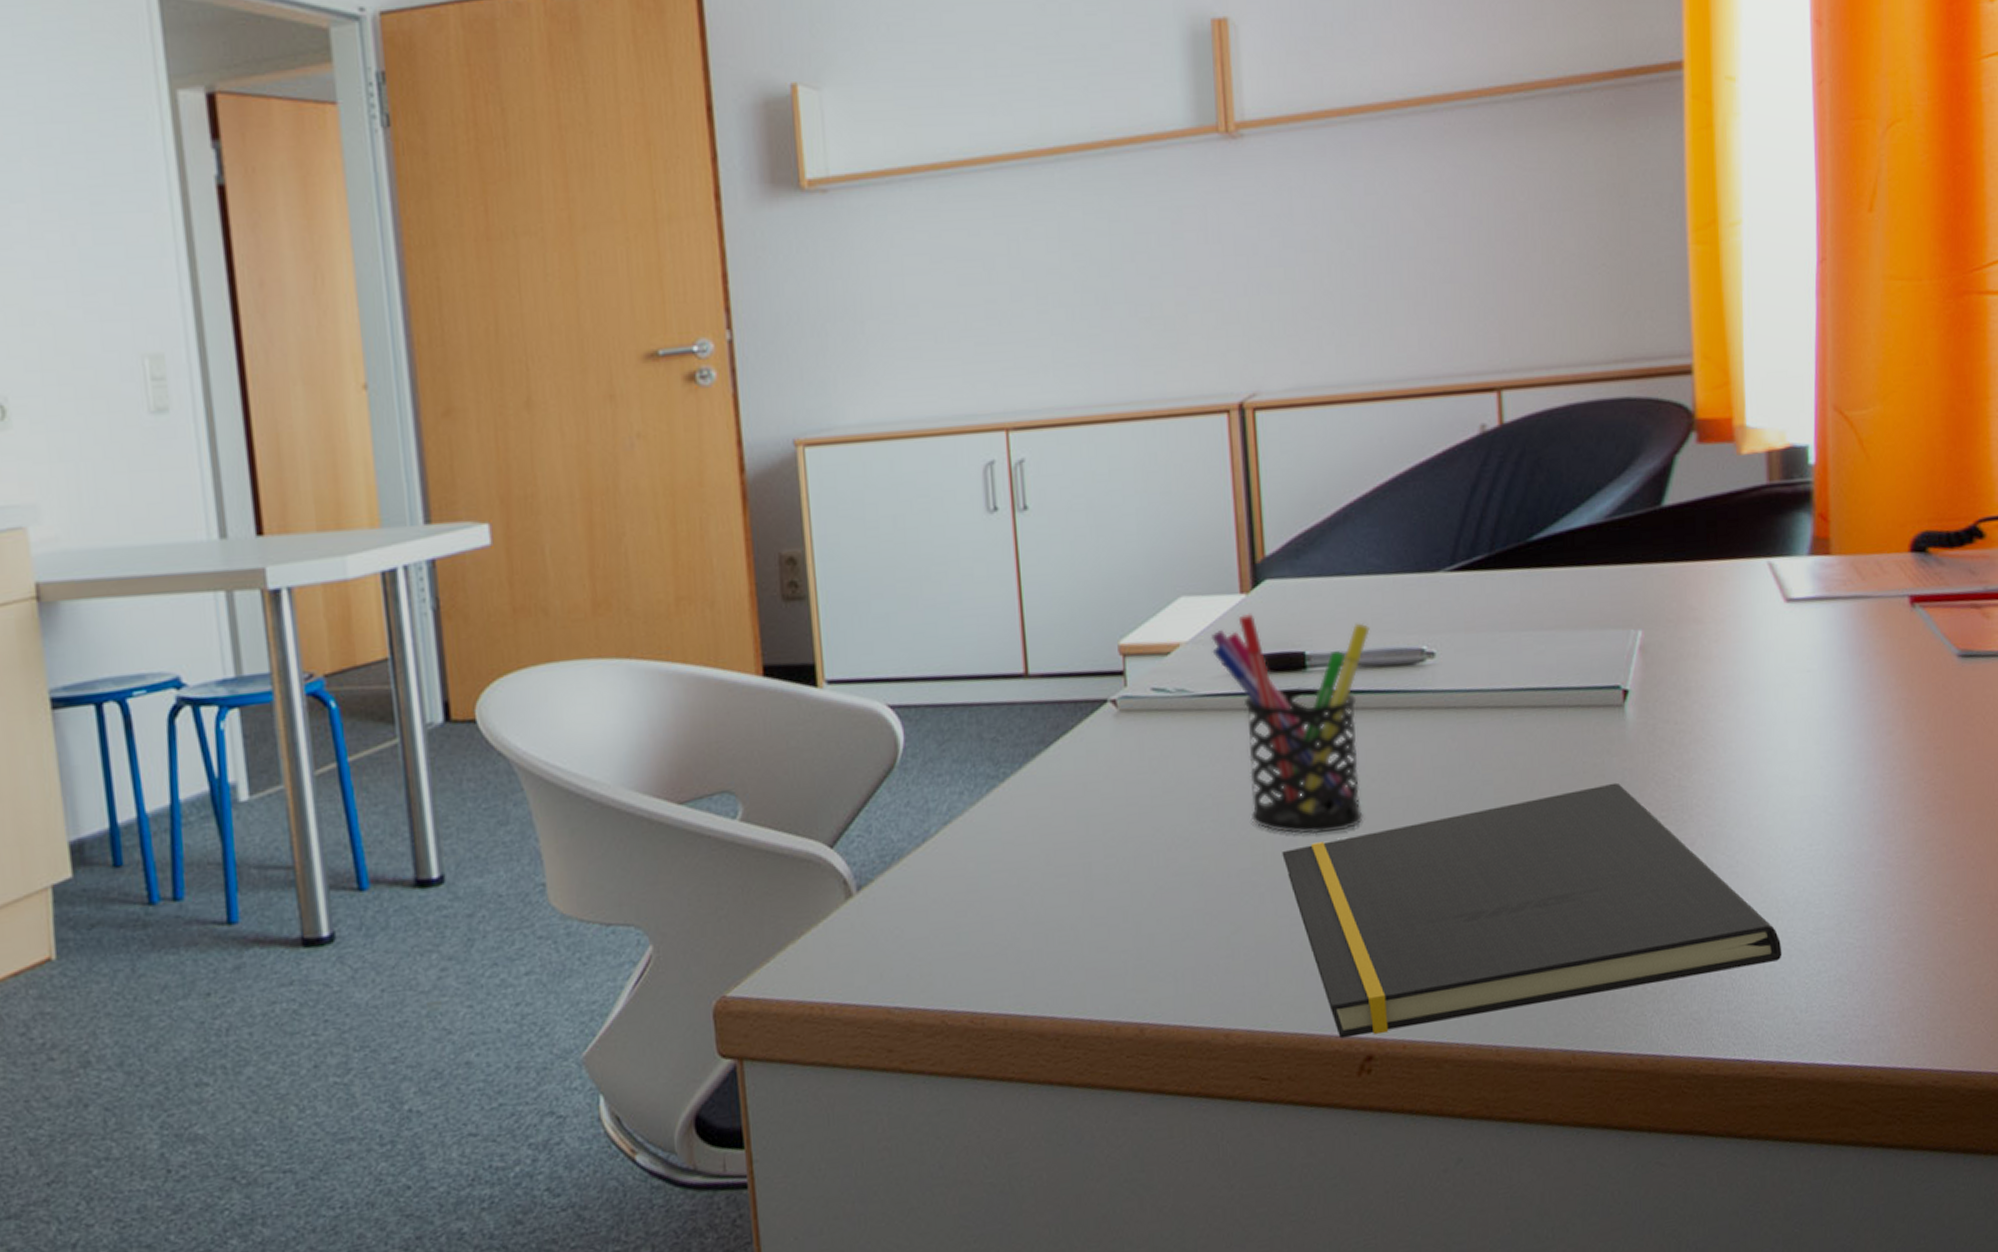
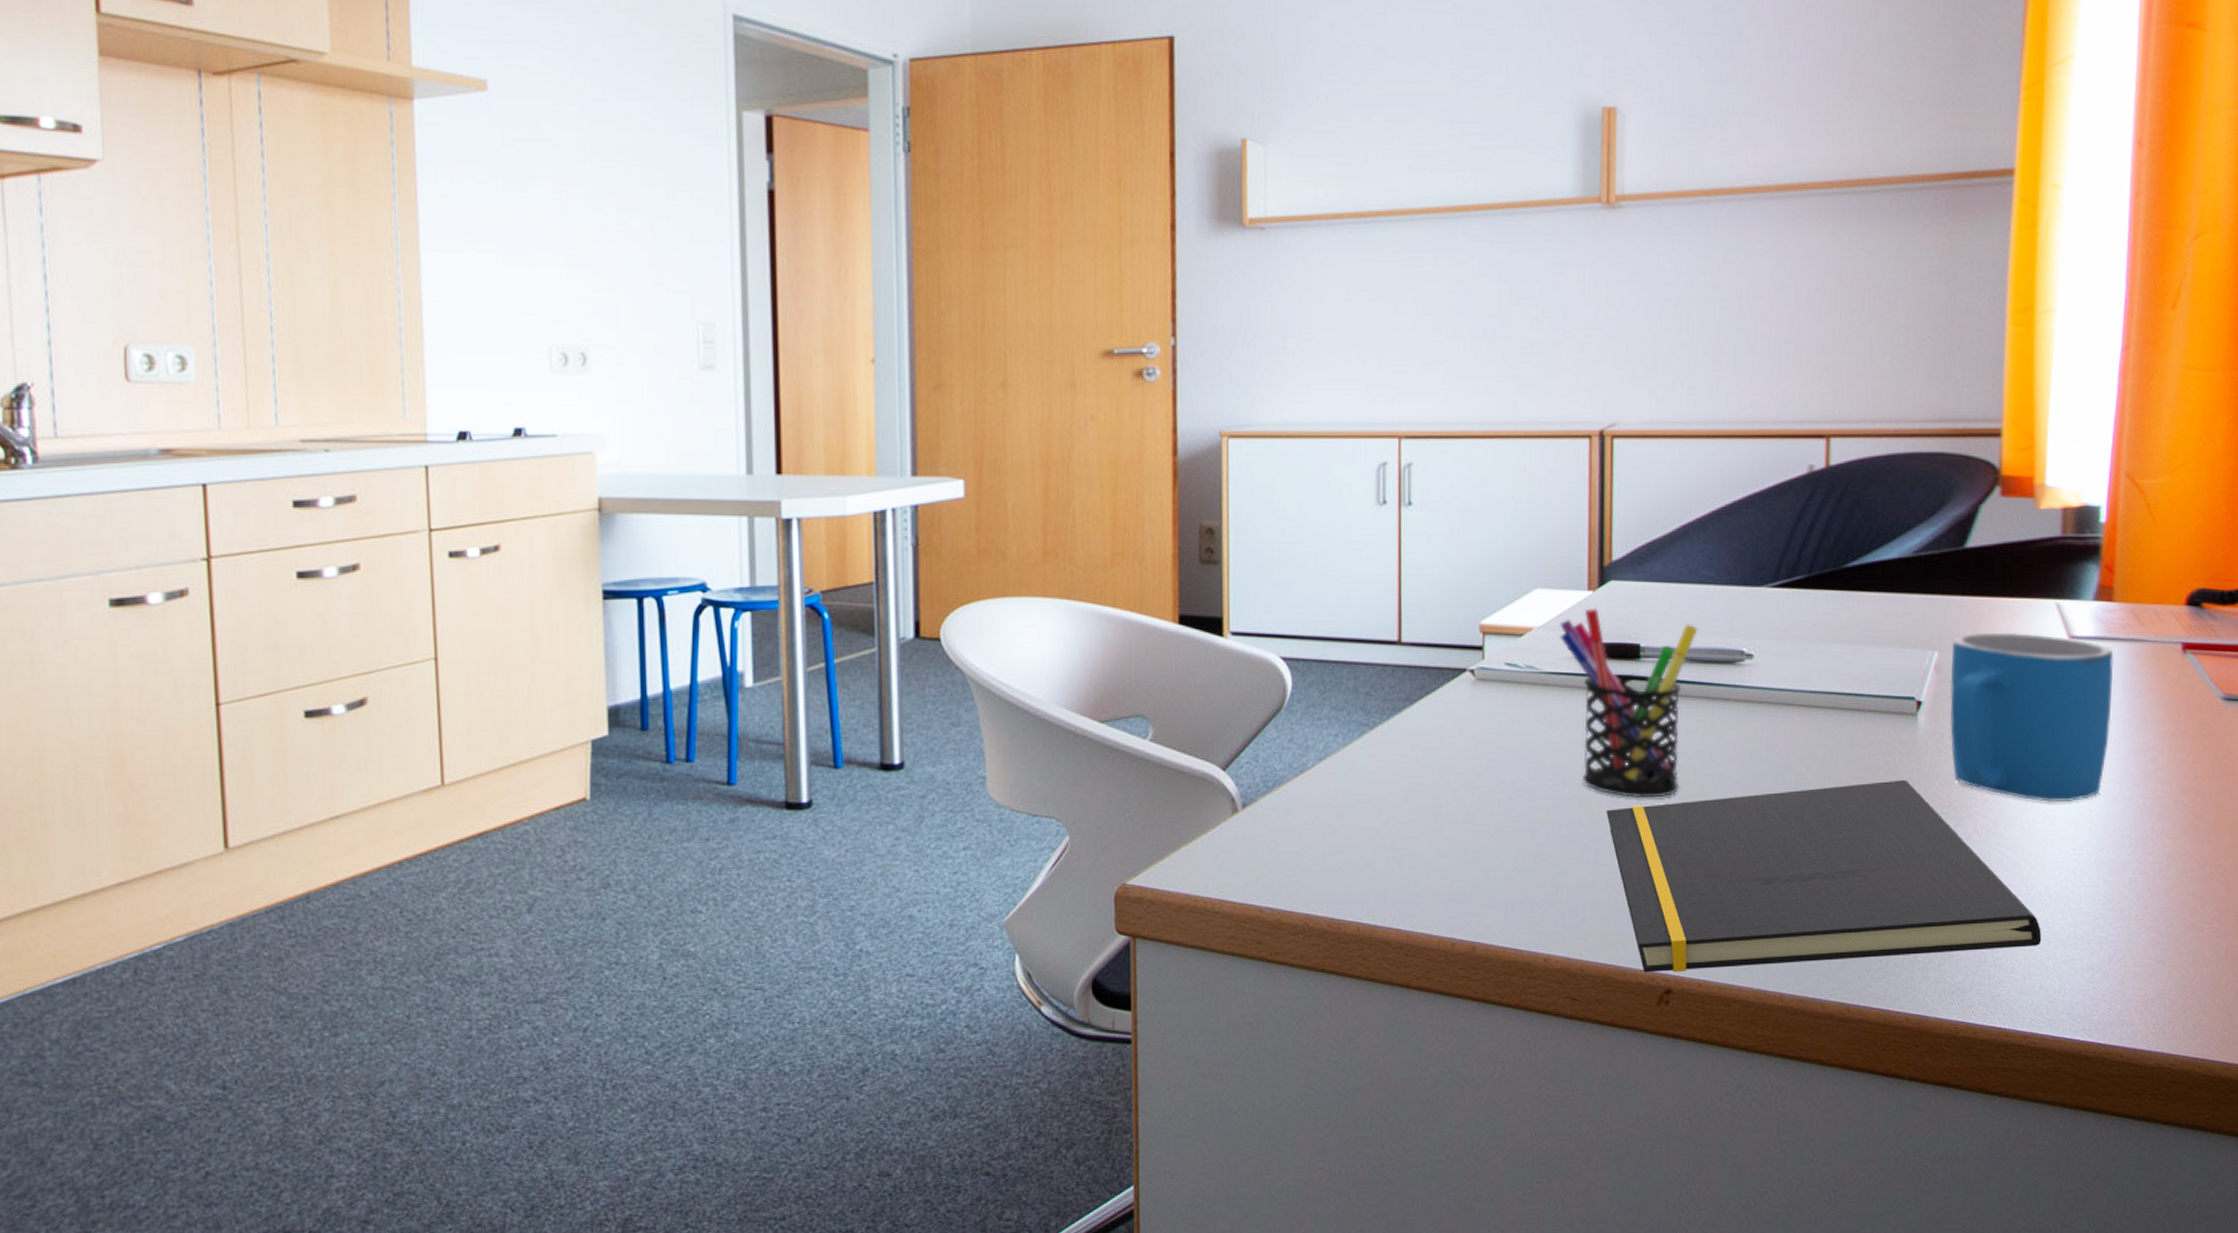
mug: none [1656,599,1839,795] -> present [1950,632,2114,803]

